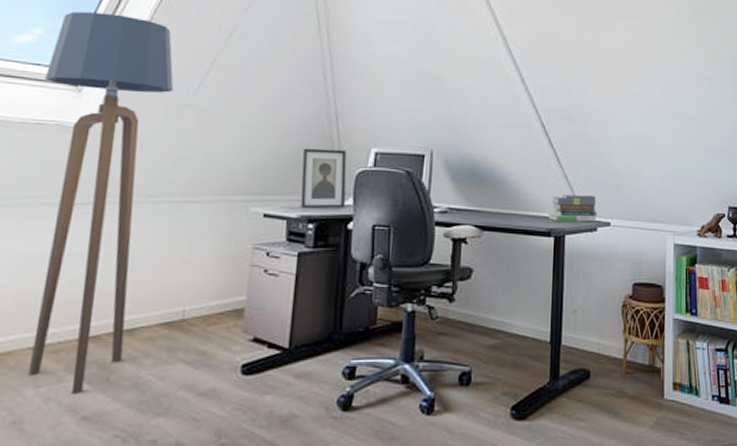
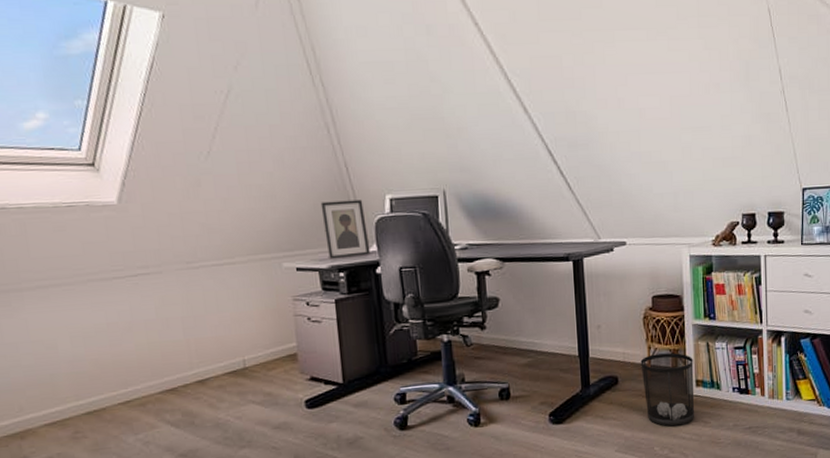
floor lamp: present [27,11,174,394] -> none [61,88,200,437]
books: present [548,194,596,222] -> none [565,217,612,246]
waste bin: none [615,348,672,435] -> present [640,352,695,427]

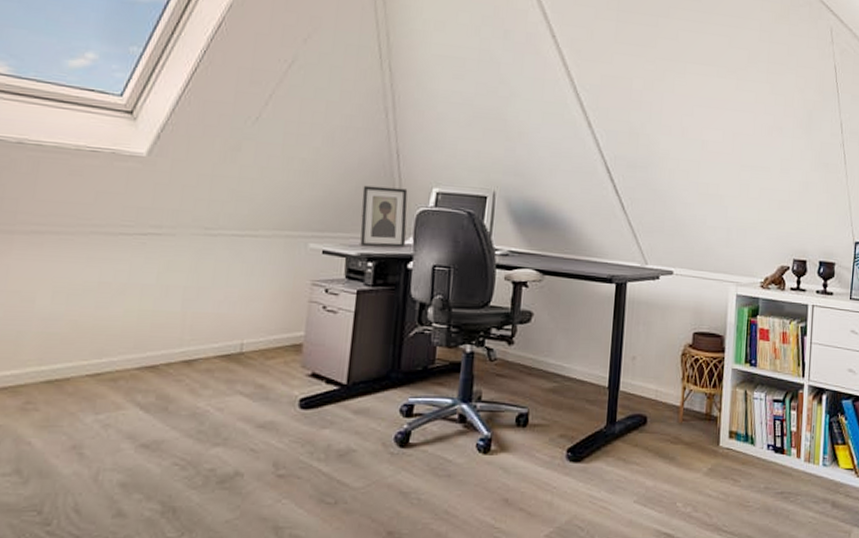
waste bin: present [640,352,695,427] -> none [673,396,729,481]

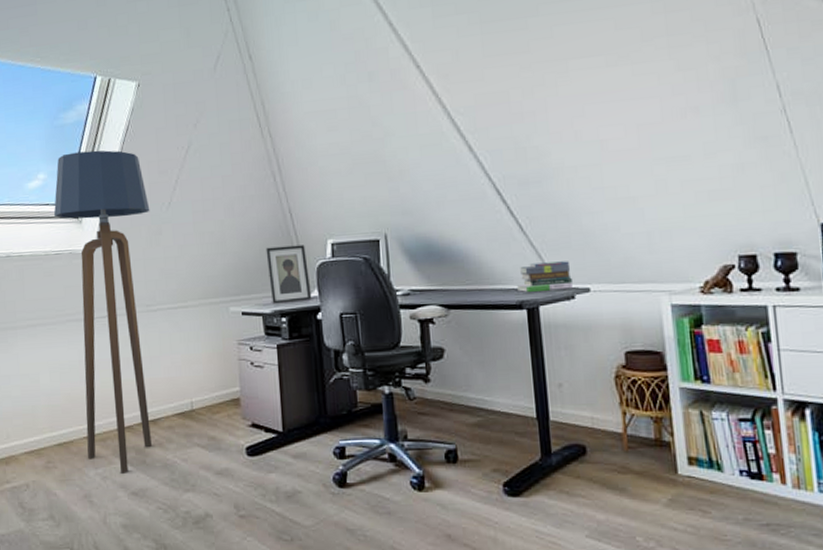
floor lamp: none [86,36,231,422] -> present [53,150,152,474]
books: none [610,241,659,270] -> present [517,261,573,292]

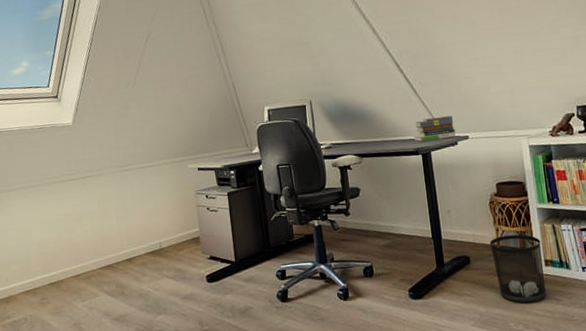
floor lamp: present [53,150,152,474] -> none [36,41,129,304]
picture frame: present [265,245,312,304] -> none [215,112,254,160]
waste bin: none [613,421,689,513] -> present [490,234,547,304]

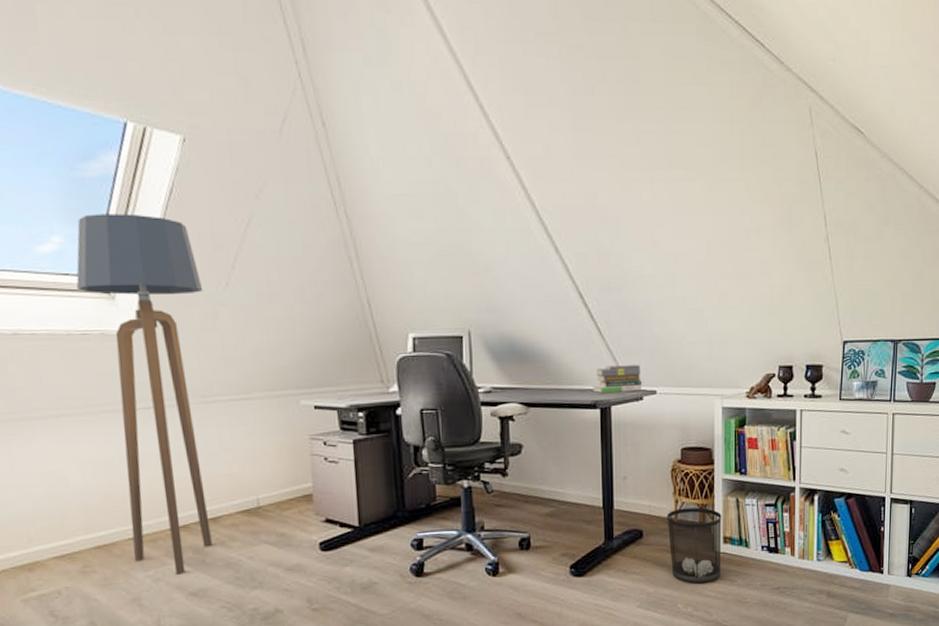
floor lamp: none [36,41,129,304] -> present [76,213,212,575]

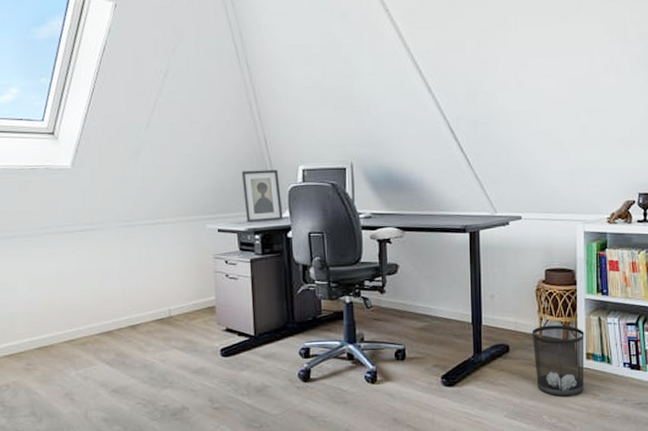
floor lamp: present [76,213,212,575] -> none [27,68,131,374]
picture frame: none [341,337,391,398] -> present [241,169,283,223]
books: present [593,365,642,393] -> none [463,193,508,218]

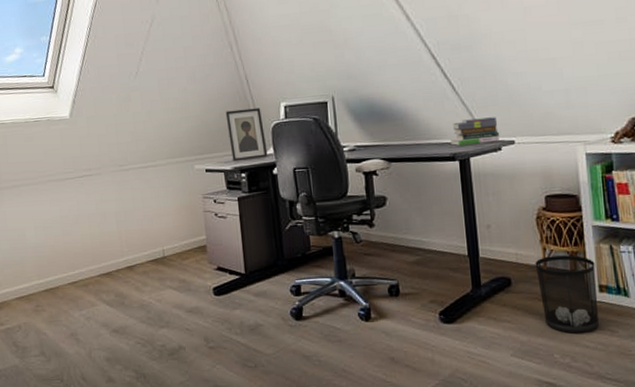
books: none [463,193,508,218] -> present [450,117,499,146]

